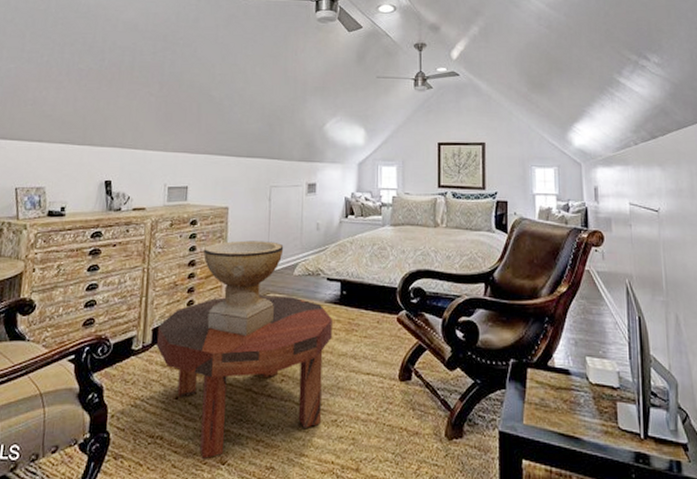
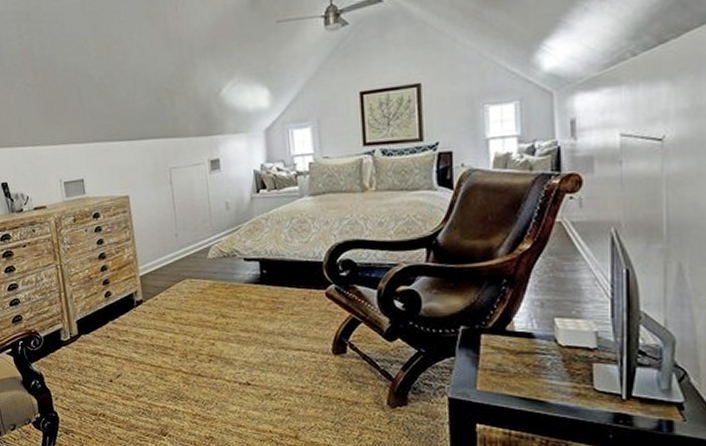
coffee table: present [156,294,332,459] -> none [81,280,256,431]
decorative bowl: present [204,240,284,337] -> none [112,226,194,322]

